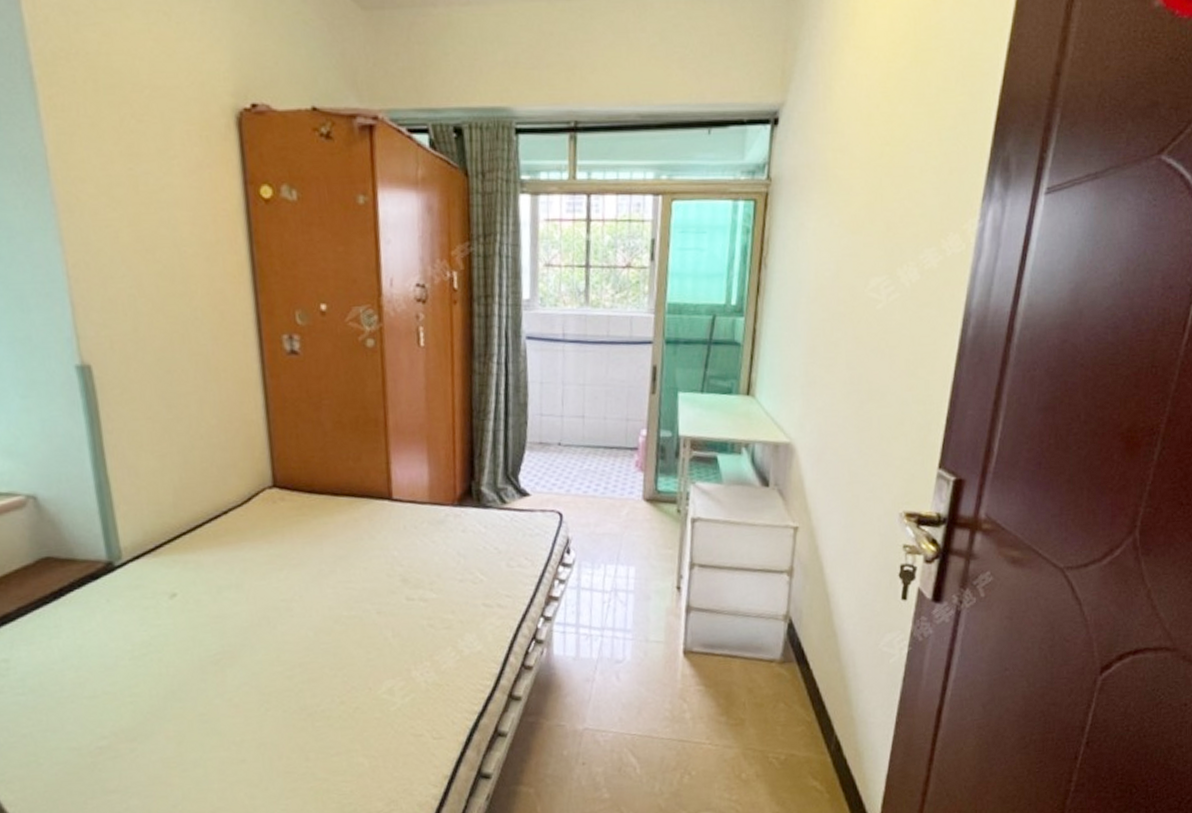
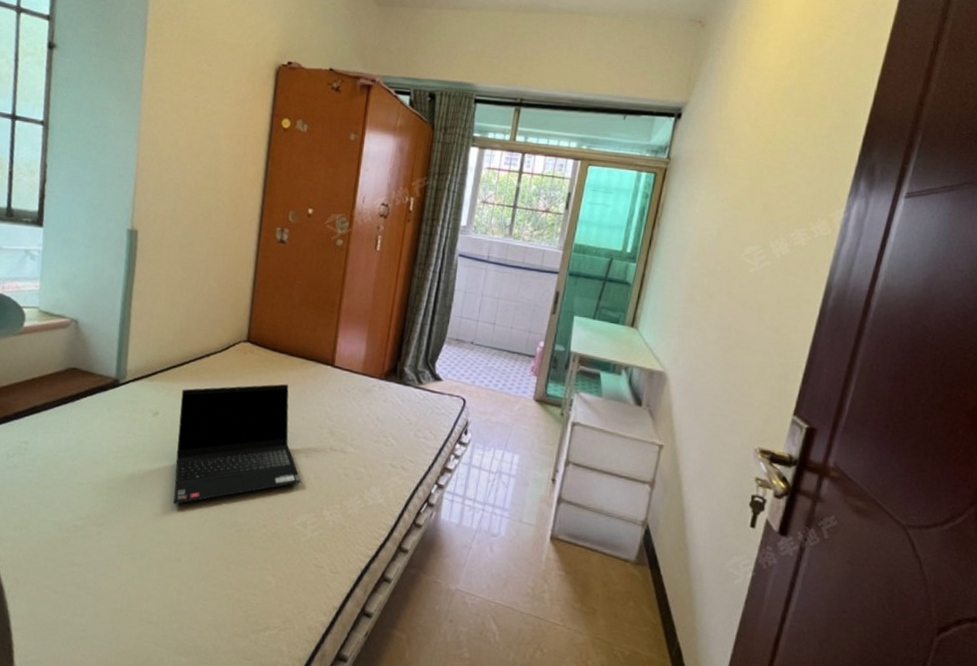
laptop computer: none [200,531,378,699] -> present [173,384,302,505]

